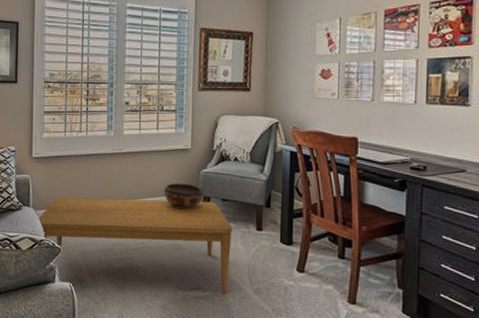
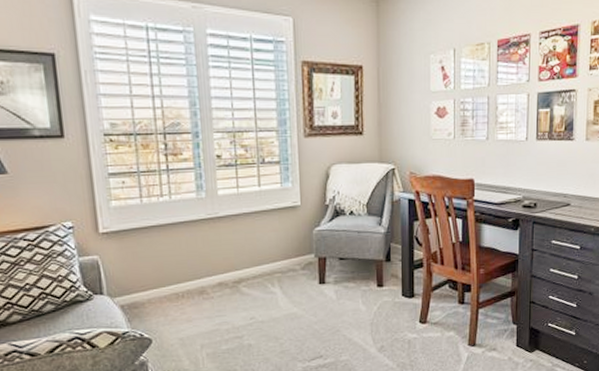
coffee table: present [37,197,233,293] -> none [116,262,353,358]
decorative bowl: present [164,183,204,210] -> none [273,245,318,275]

